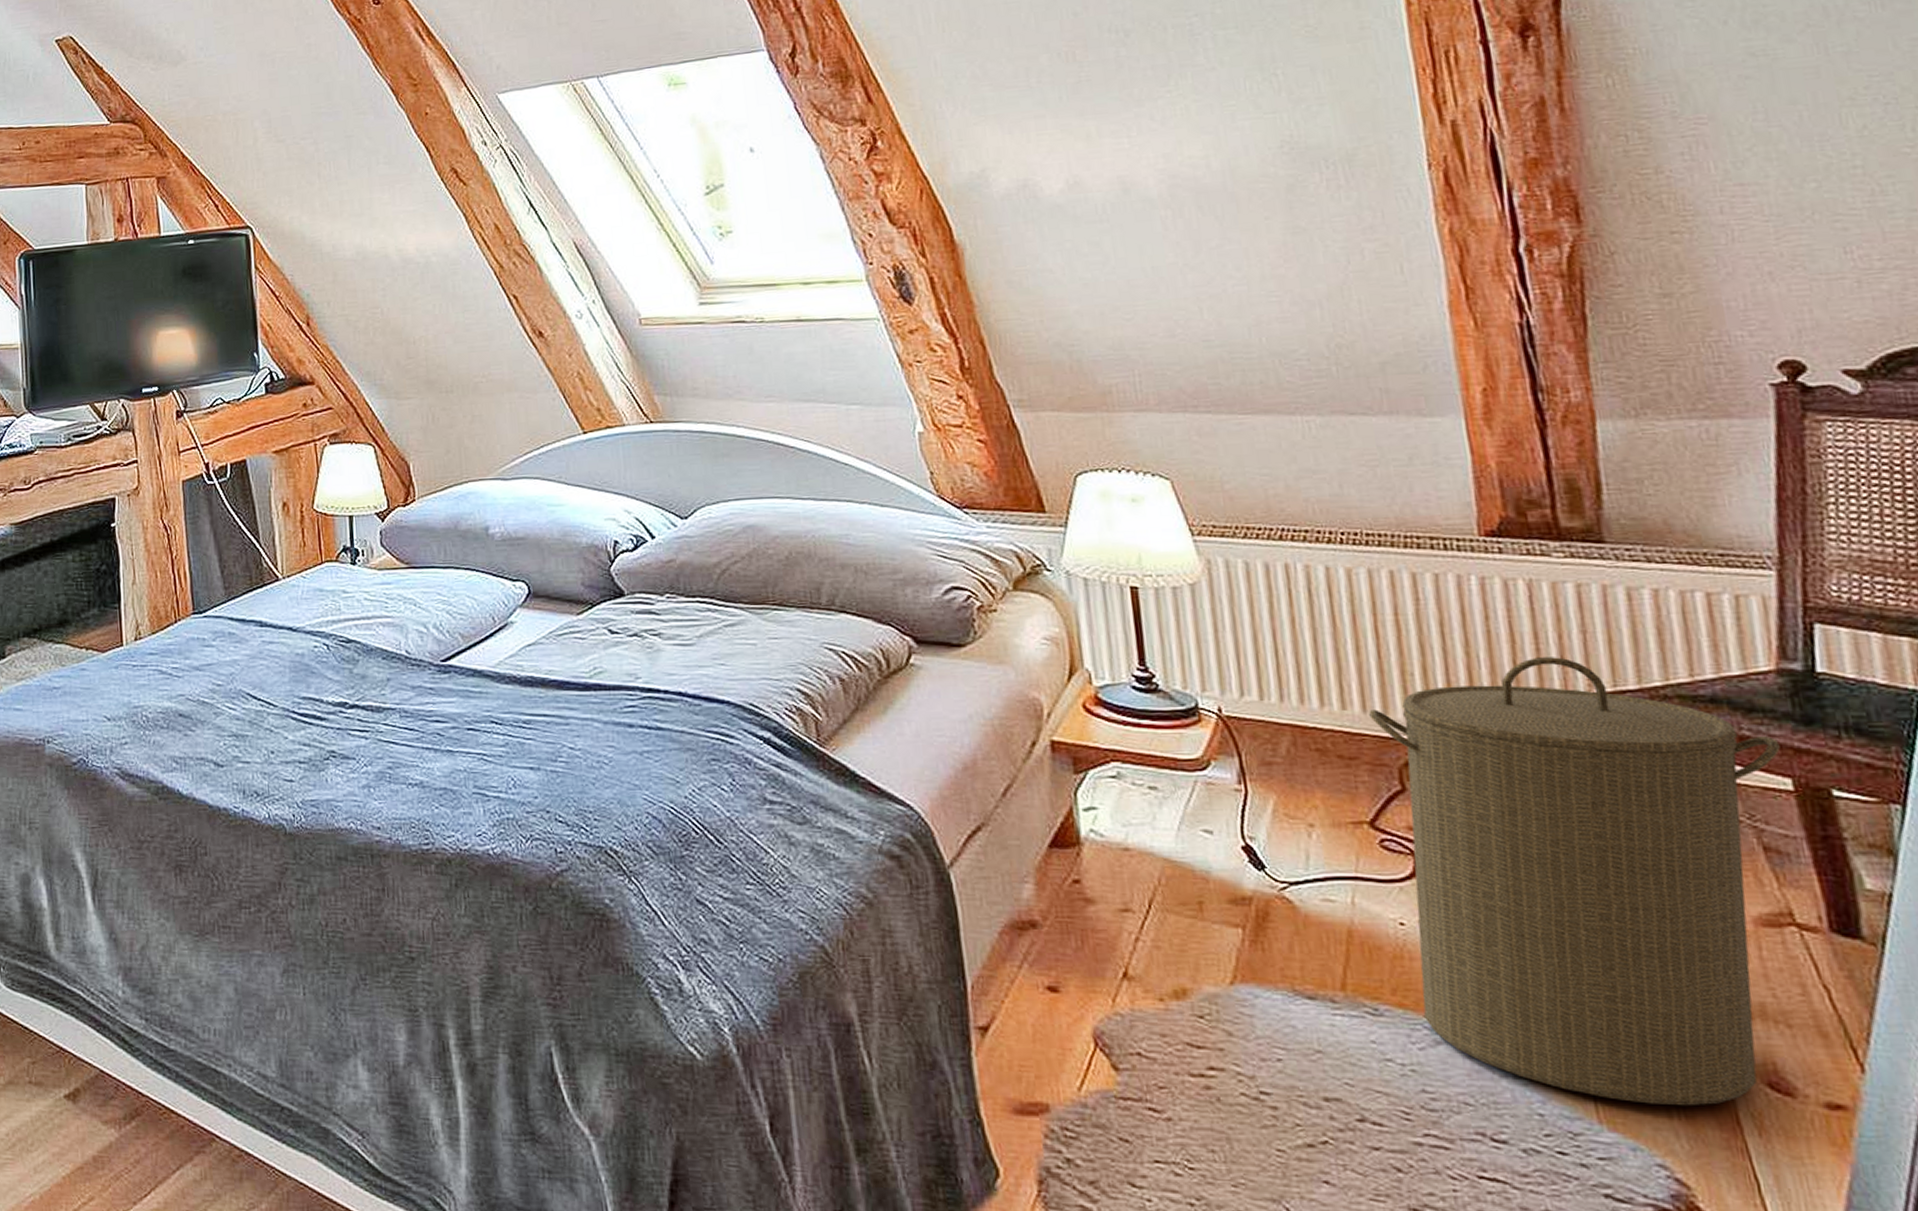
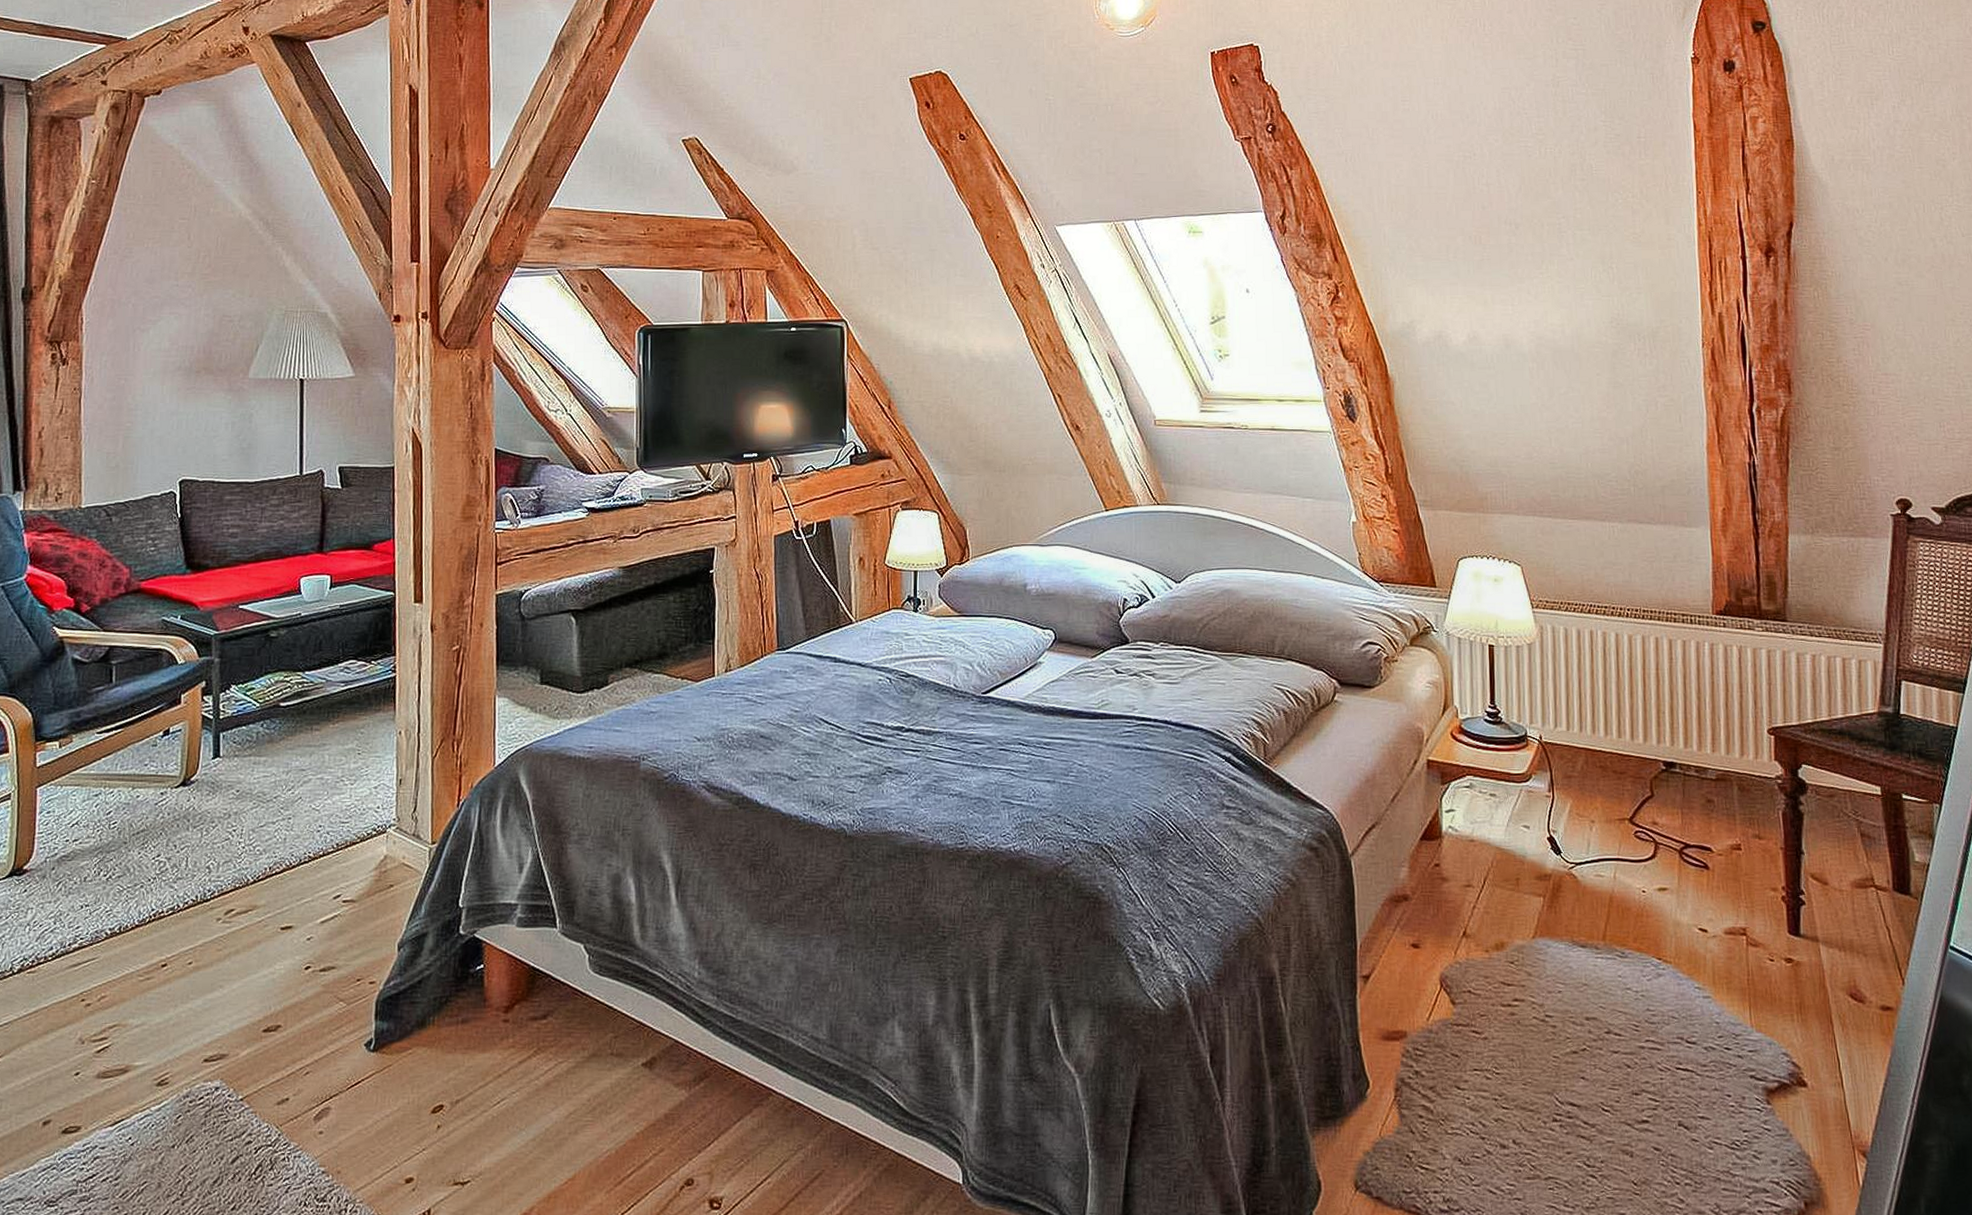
laundry hamper: present [1369,657,1780,1106] -> none [1635,701,1876,1013]

